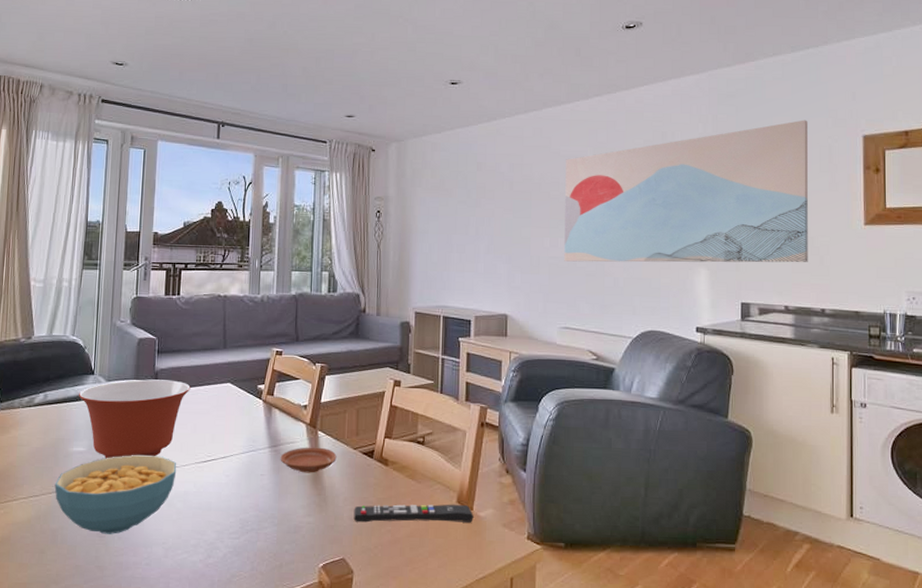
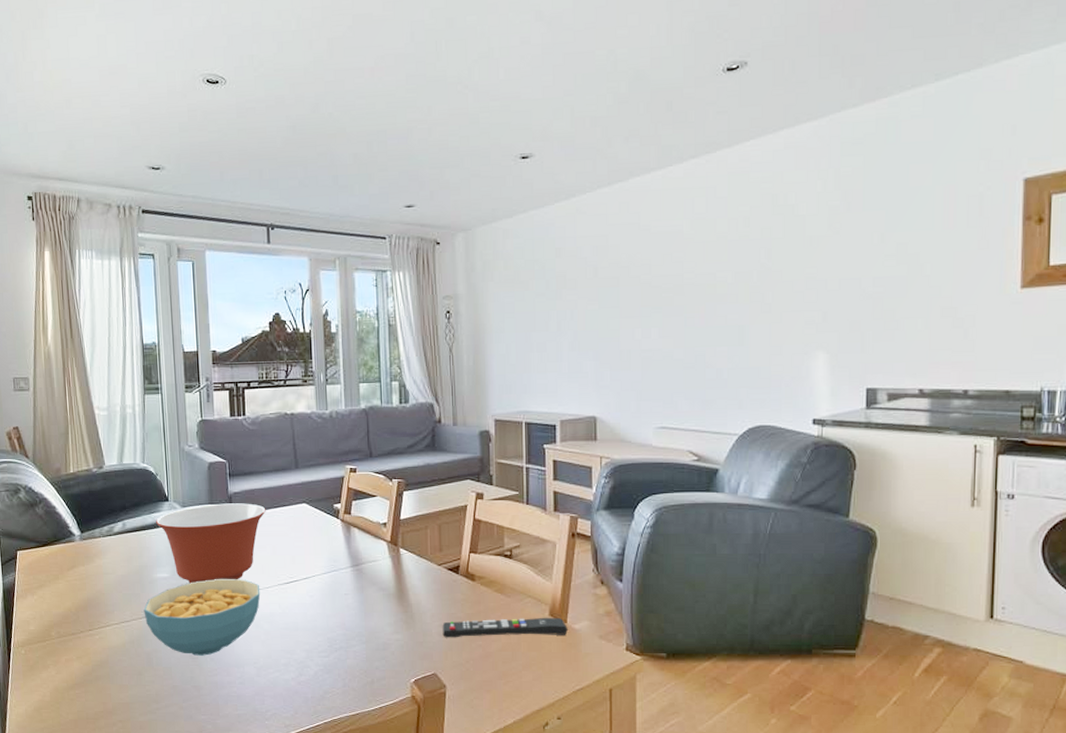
plate: present [280,447,337,473] -> none [363,565,421,591]
wall art: present [564,120,808,263] -> none [658,165,953,354]

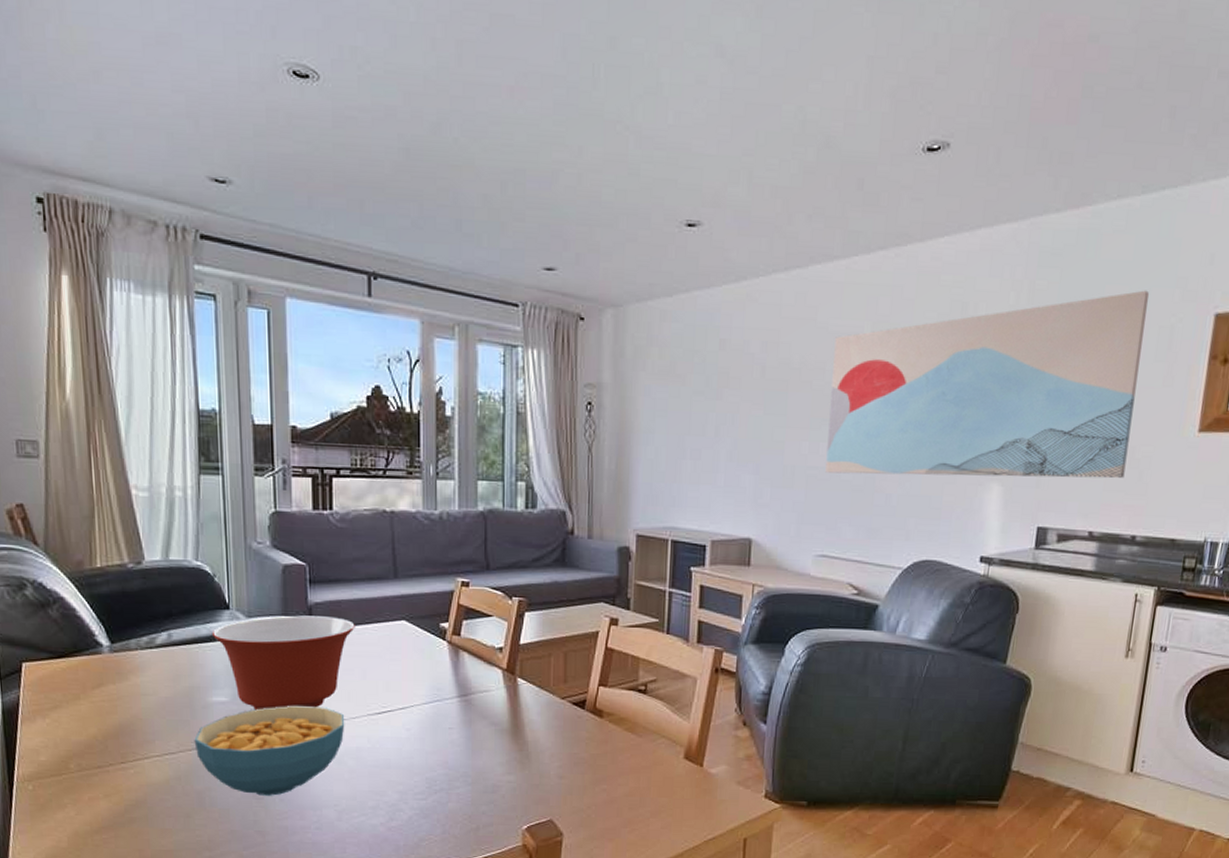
remote control: present [442,617,568,638] -> none [562,760,703,781]
wall art: none [658,165,953,354] -> present [825,290,1149,479]

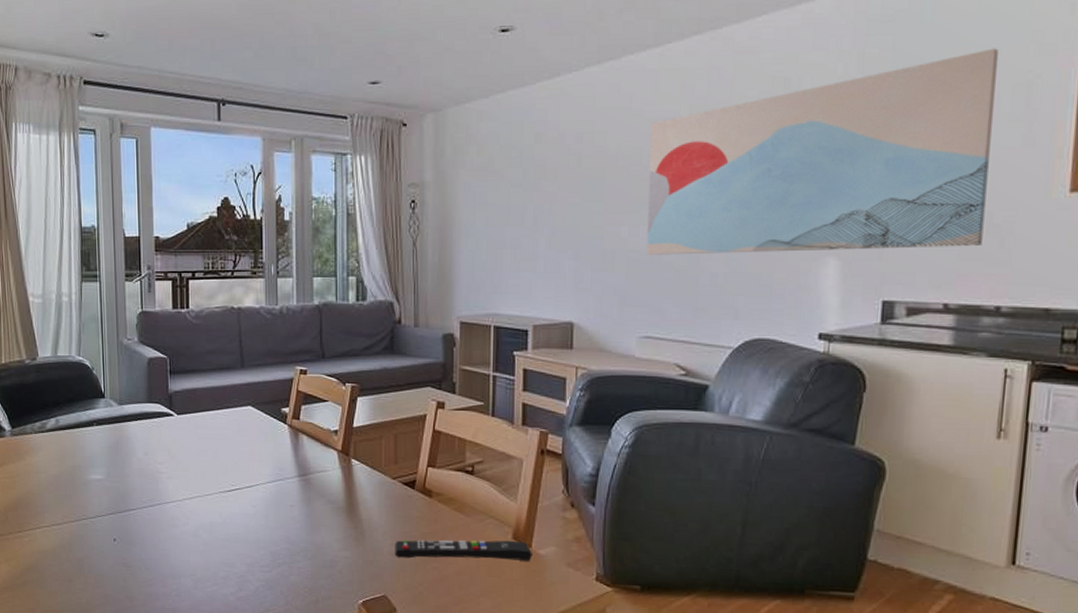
cereal bowl: present [194,705,345,796] -> none [76,482,200,565]
mixing bowl: present [211,615,355,711] -> none [90,402,208,487]
remote control: none [562,760,703,781] -> present [394,539,532,561]

